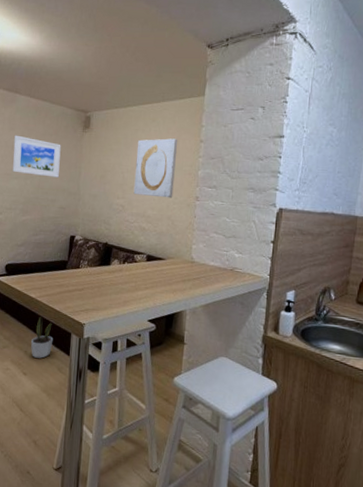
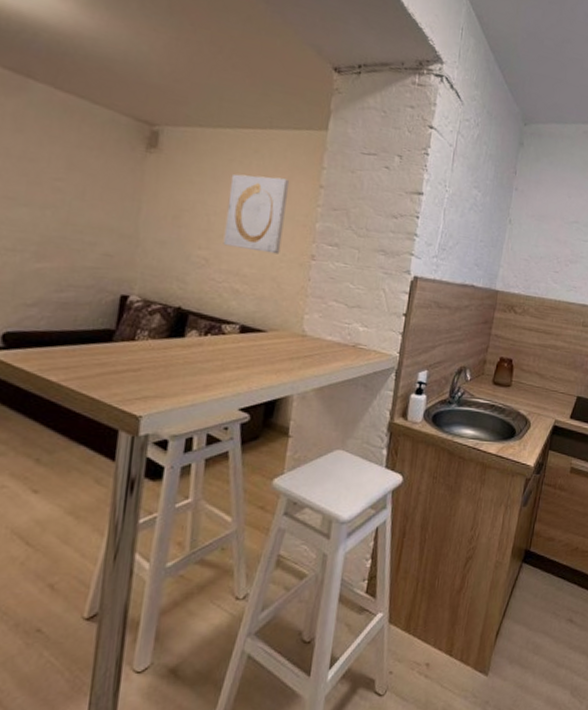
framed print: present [12,135,61,178] -> none [18,140,109,212]
potted plant: present [30,317,53,359] -> none [47,409,88,468]

